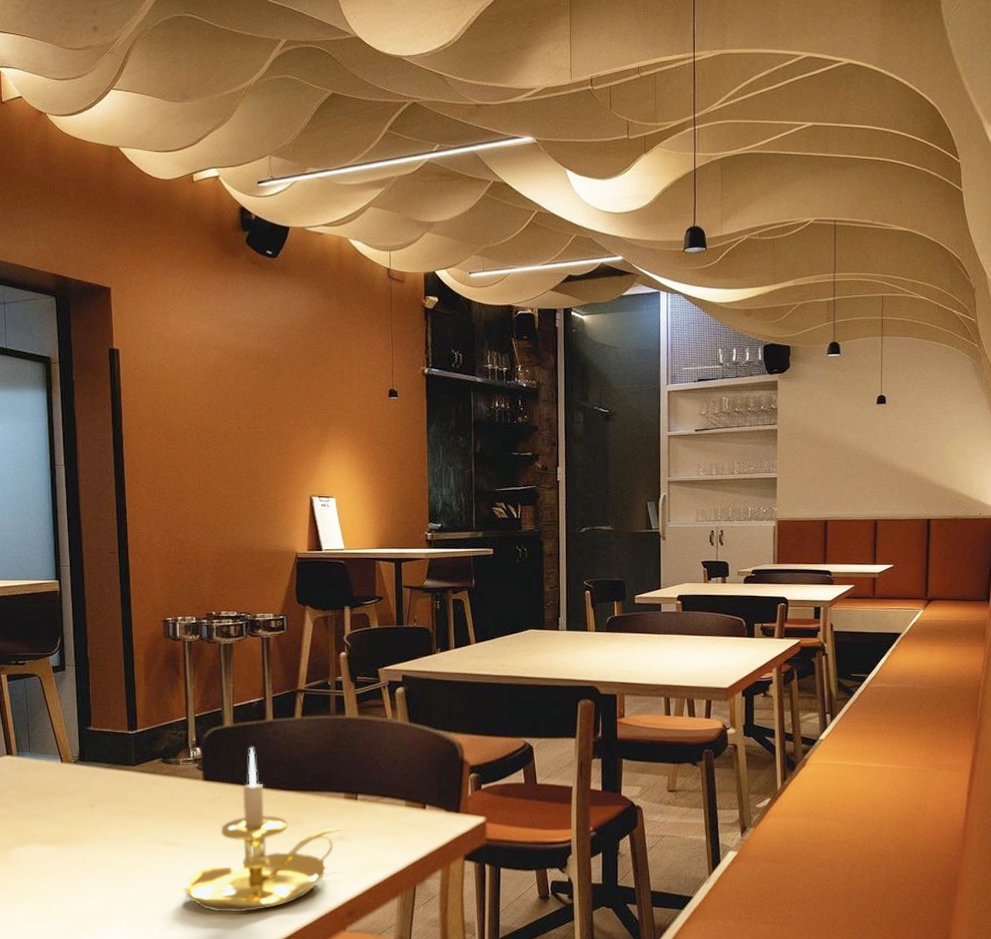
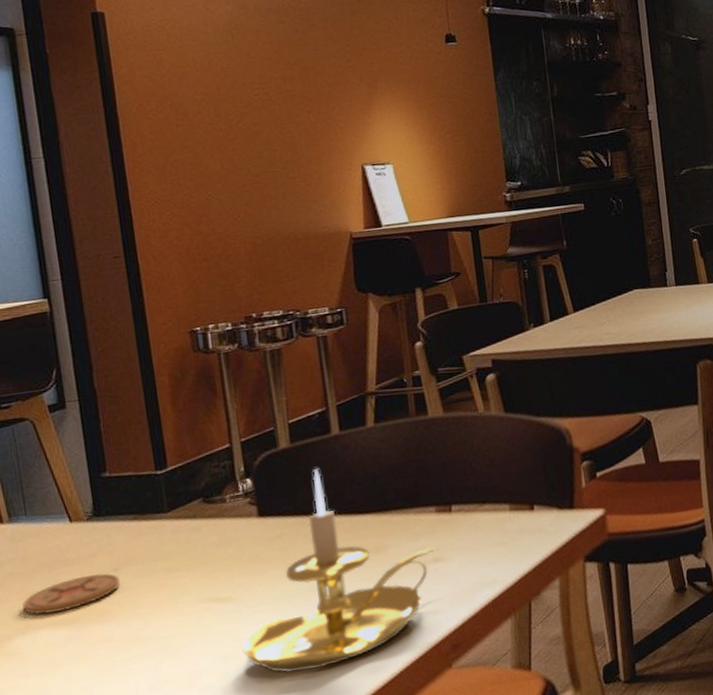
coaster: none [22,807,94,834] -> present [22,573,120,616]

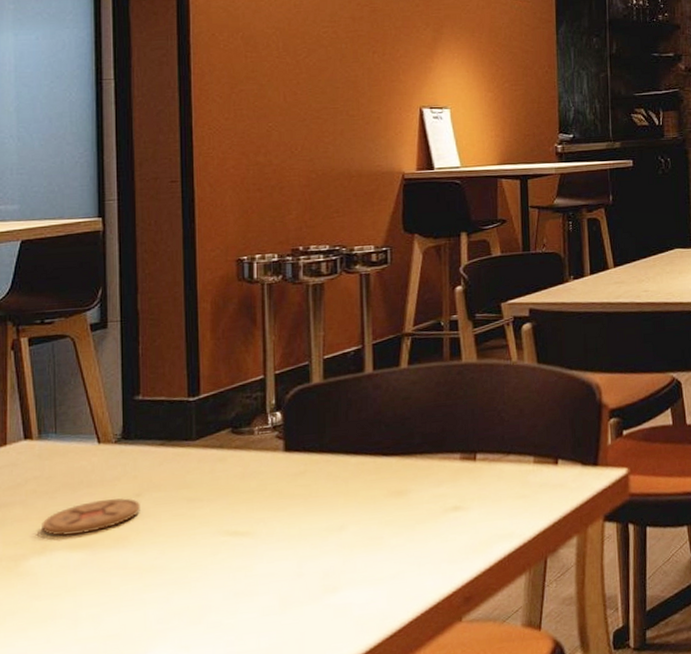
candle holder: present [242,469,438,673] -> none [254,407,459,614]

